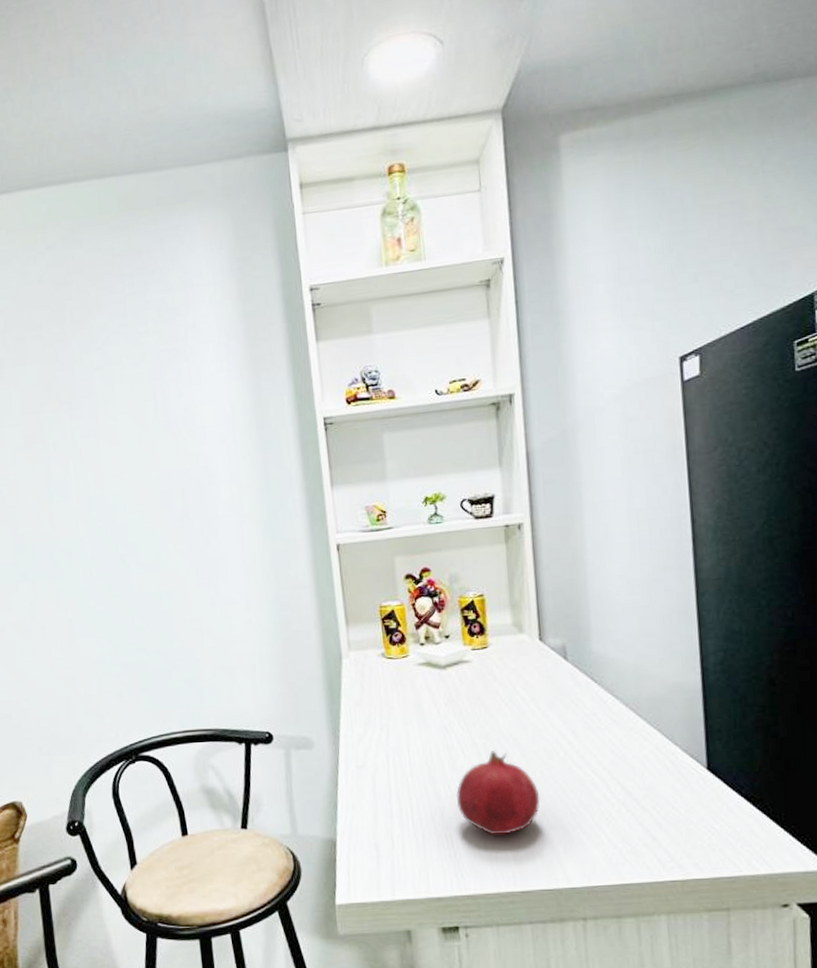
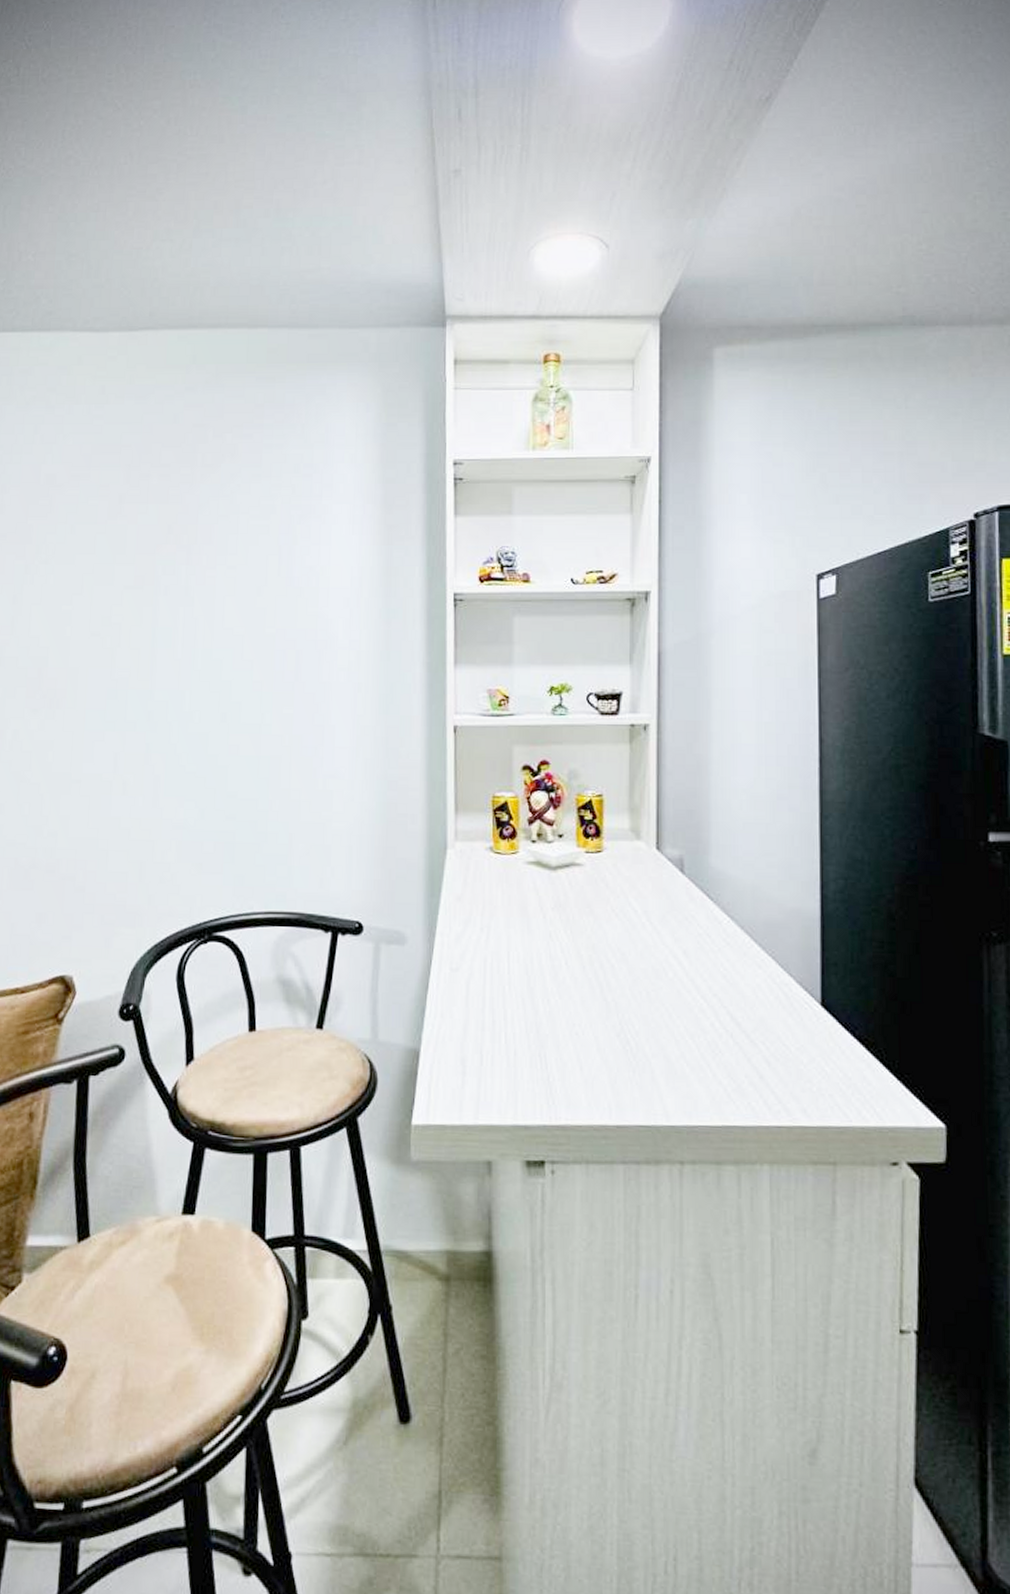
fruit: present [456,750,540,835] -> none [554,963,644,1060]

